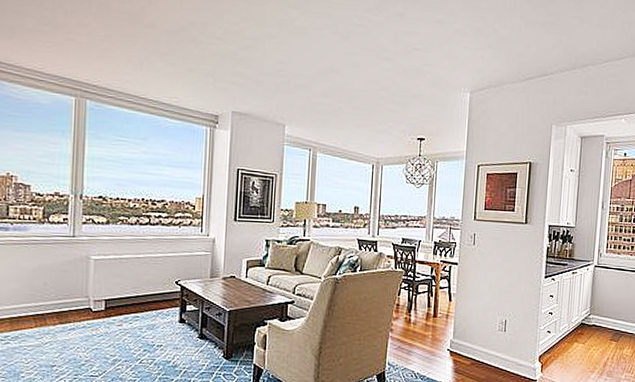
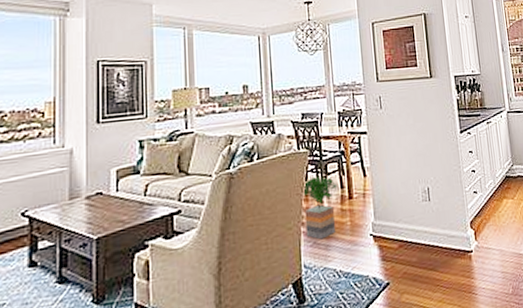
potted tree: none [393,294,425,345] -> present [301,176,338,240]

